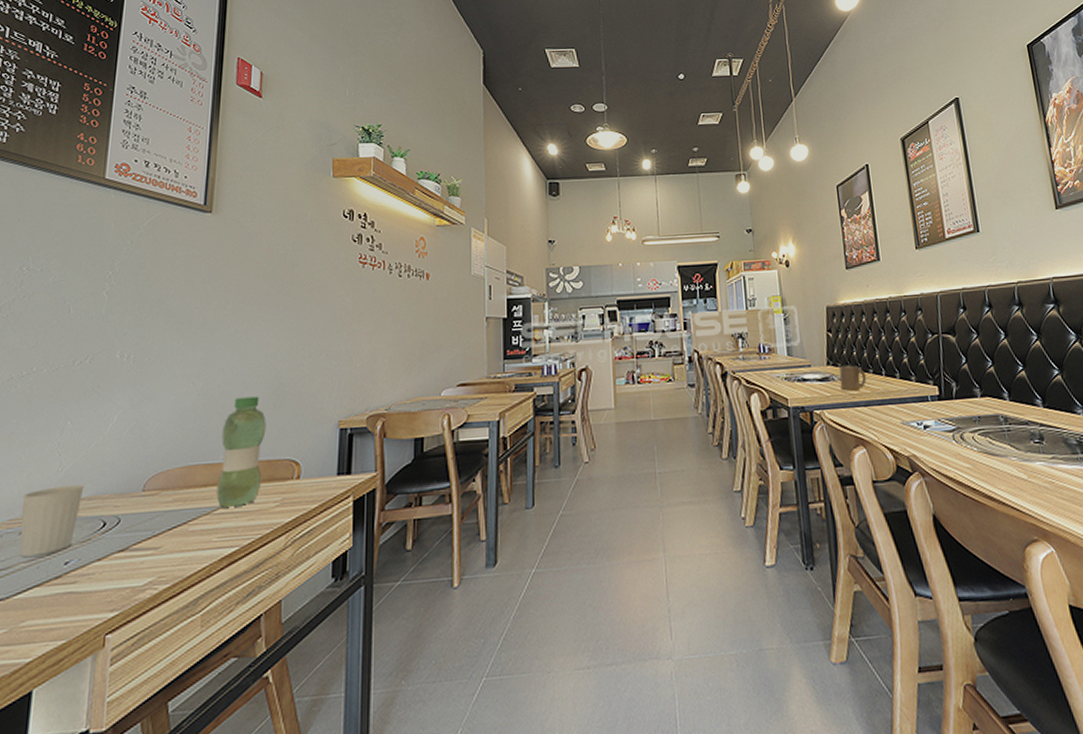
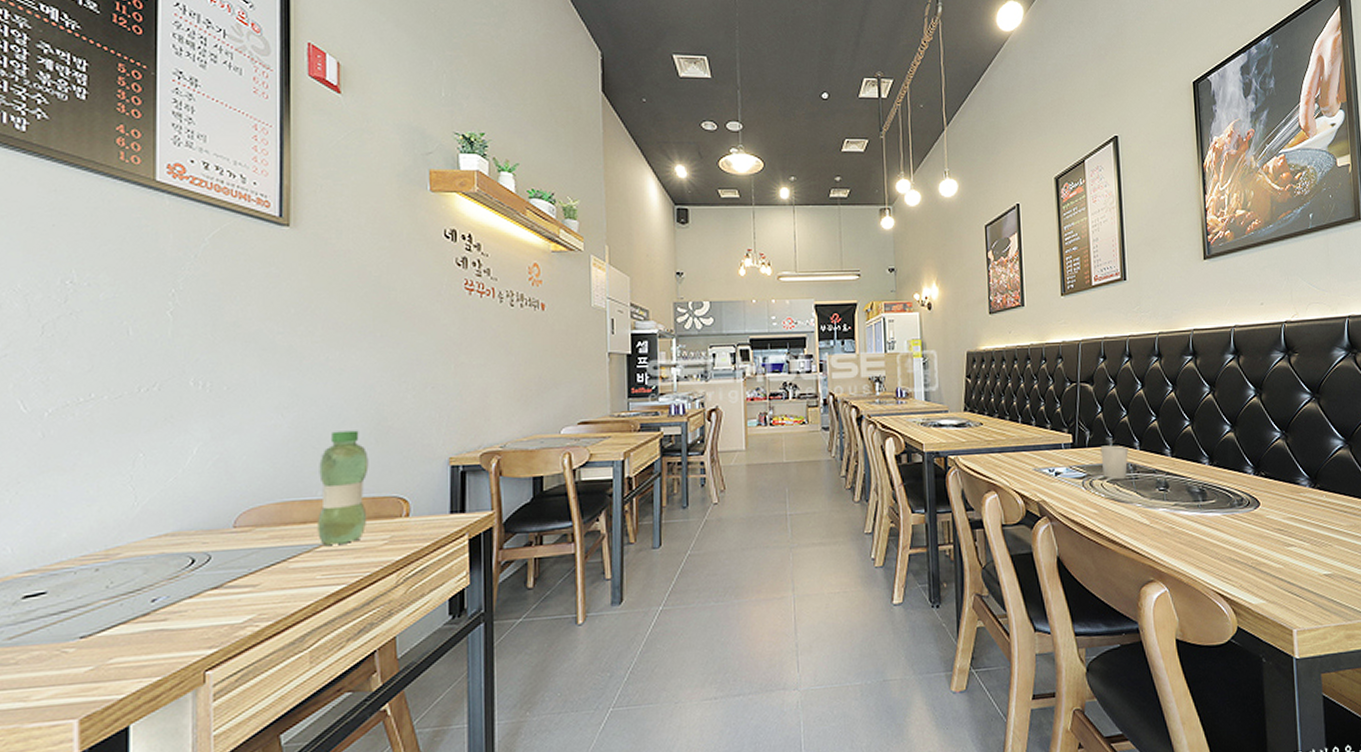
cup: present [19,485,85,558] -> none [95,520,166,595]
cup: present [839,365,866,392] -> none [975,411,1002,439]
cup: none [968,396,999,433] -> present [1100,445,1129,480]

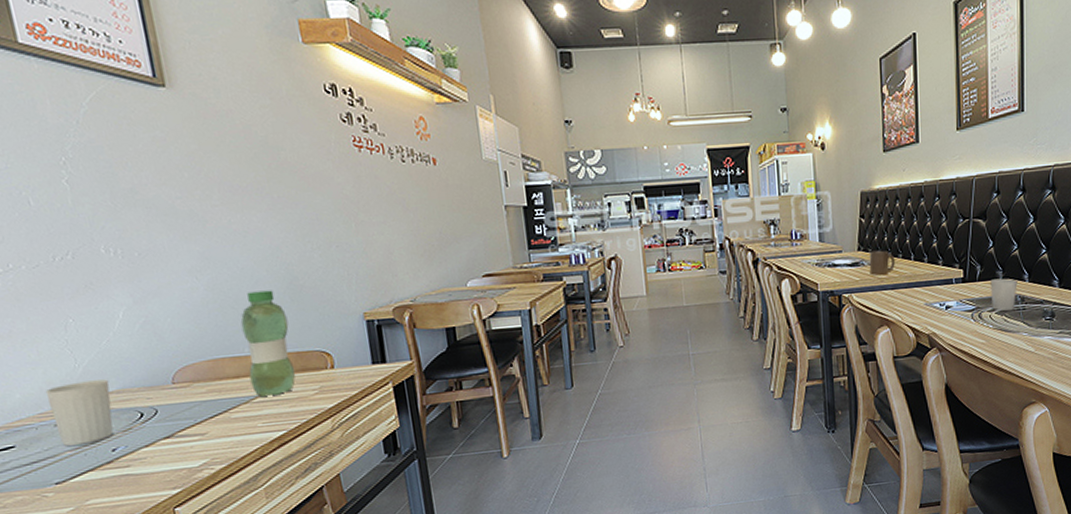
cup: none [95,520,166,595] -> present [45,379,114,447]
cup: none [975,411,1002,439] -> present [869,250,895,276]

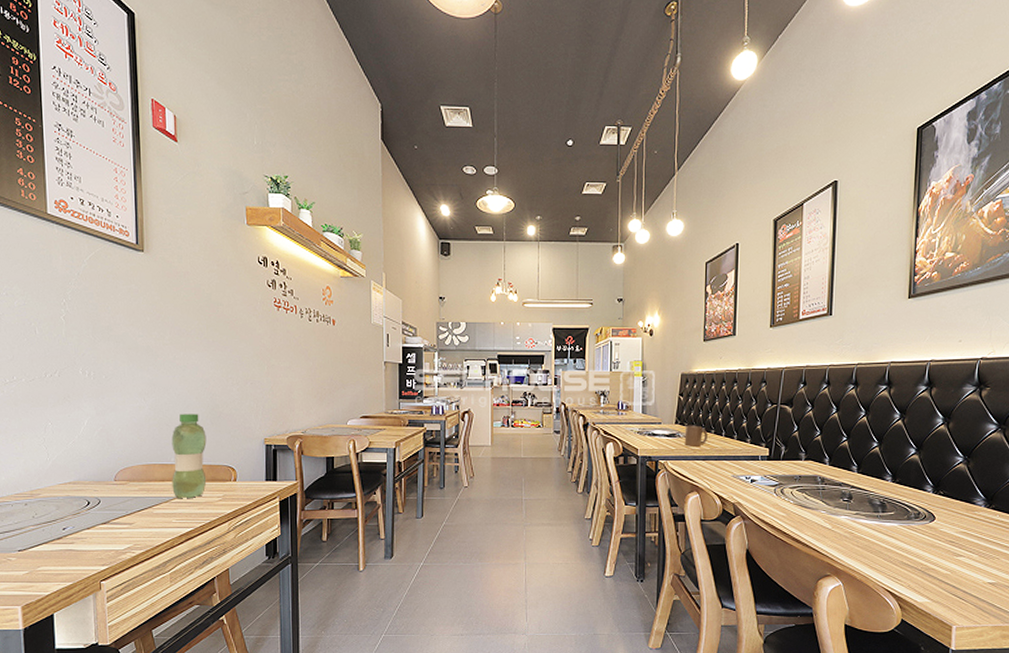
cup: present [45,379,114,447] -> none [23,472,69,523]
cup: present [990,278,1018,312] -> none [793,460,819,490]

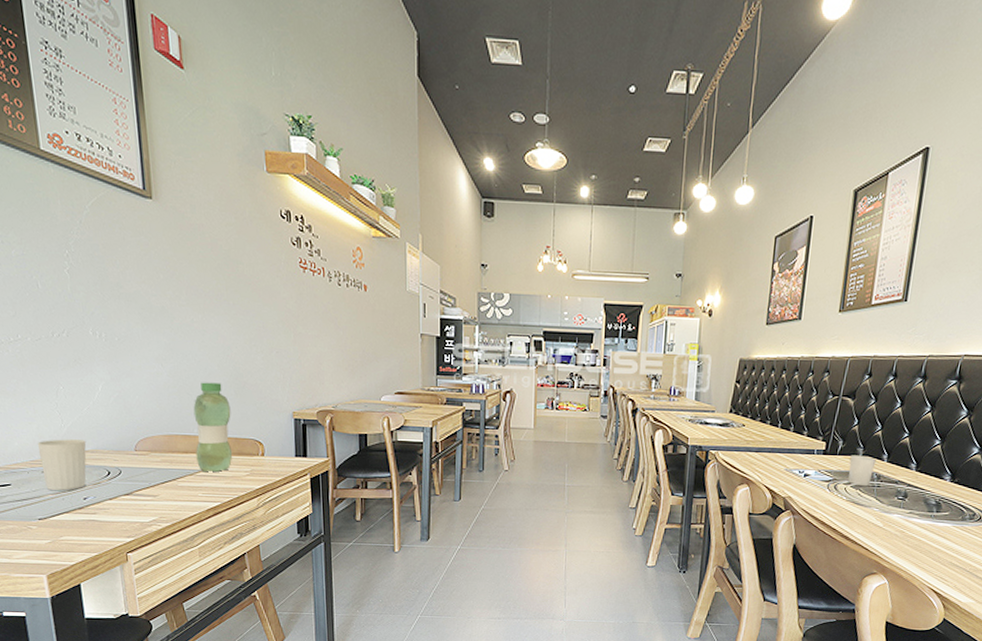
cup: none [23,472,69,523] -> present [37,439,87,491]
cup: present [684,425,708,448] -> none [737,414,763,439]
cup: none [793,460,819,490] -> present [848,455,877,487]

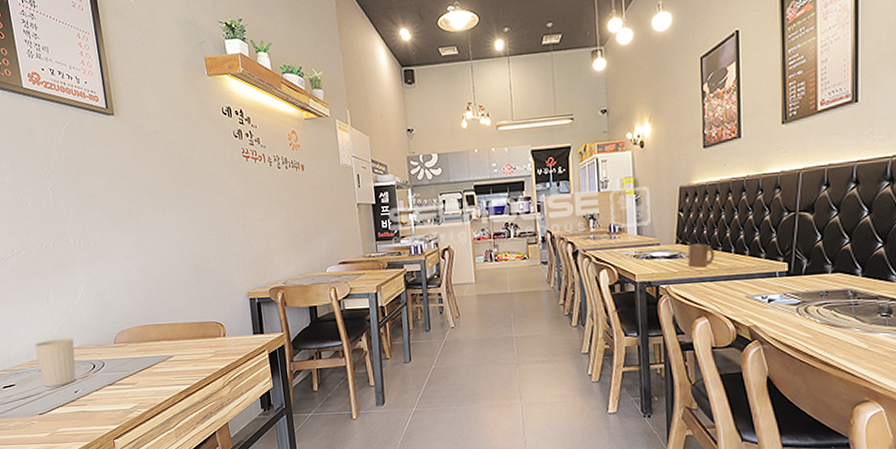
water bottle: present [193,382,233,472] -> none [160,272,198,358]
cup: none [737,414,763,439] -> present [687,243,714,269]
cup: present [848,455,877,487] -> none [818,272,849,306]

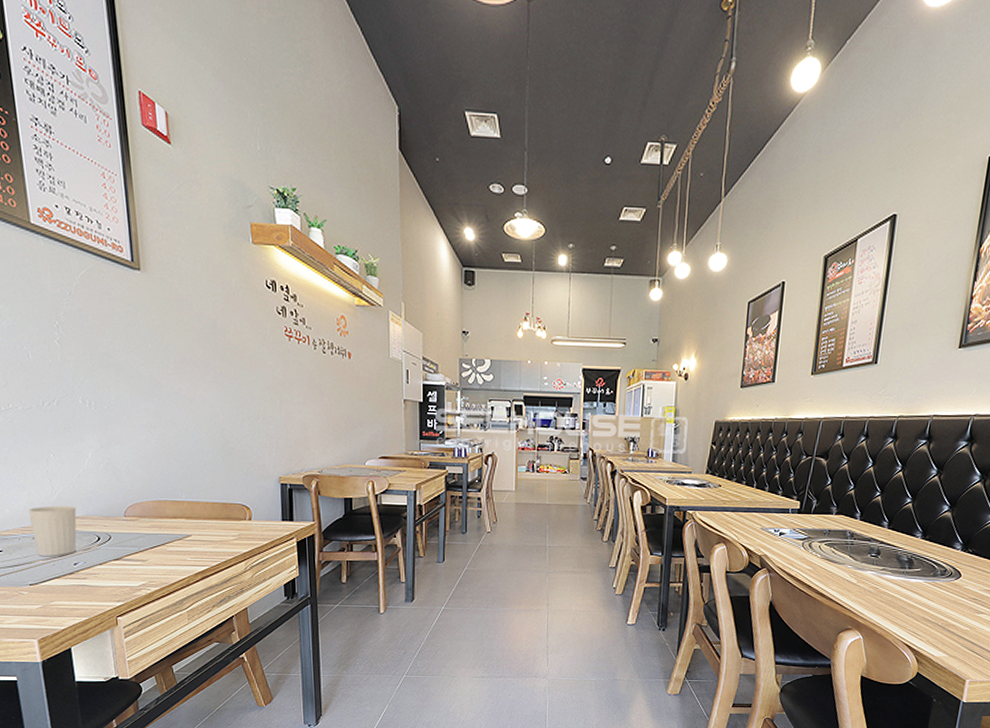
cup: present [687,243,714,269] -> none [714,475,739,499]

